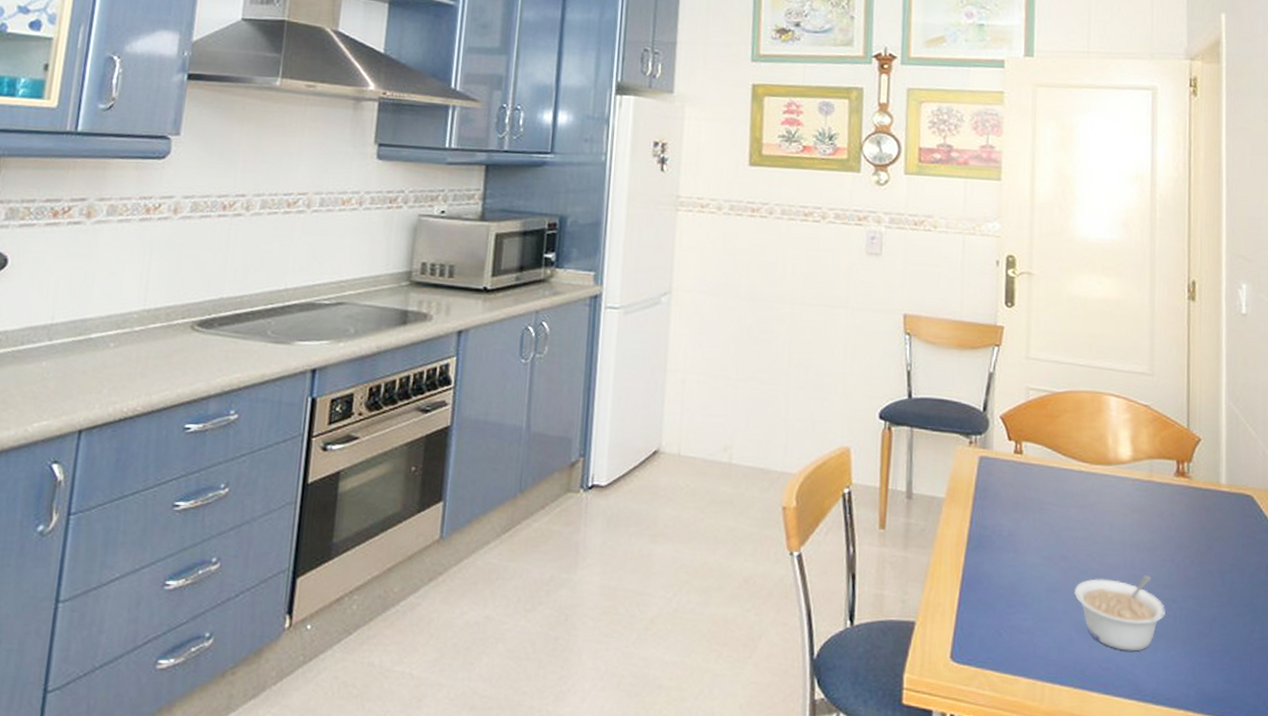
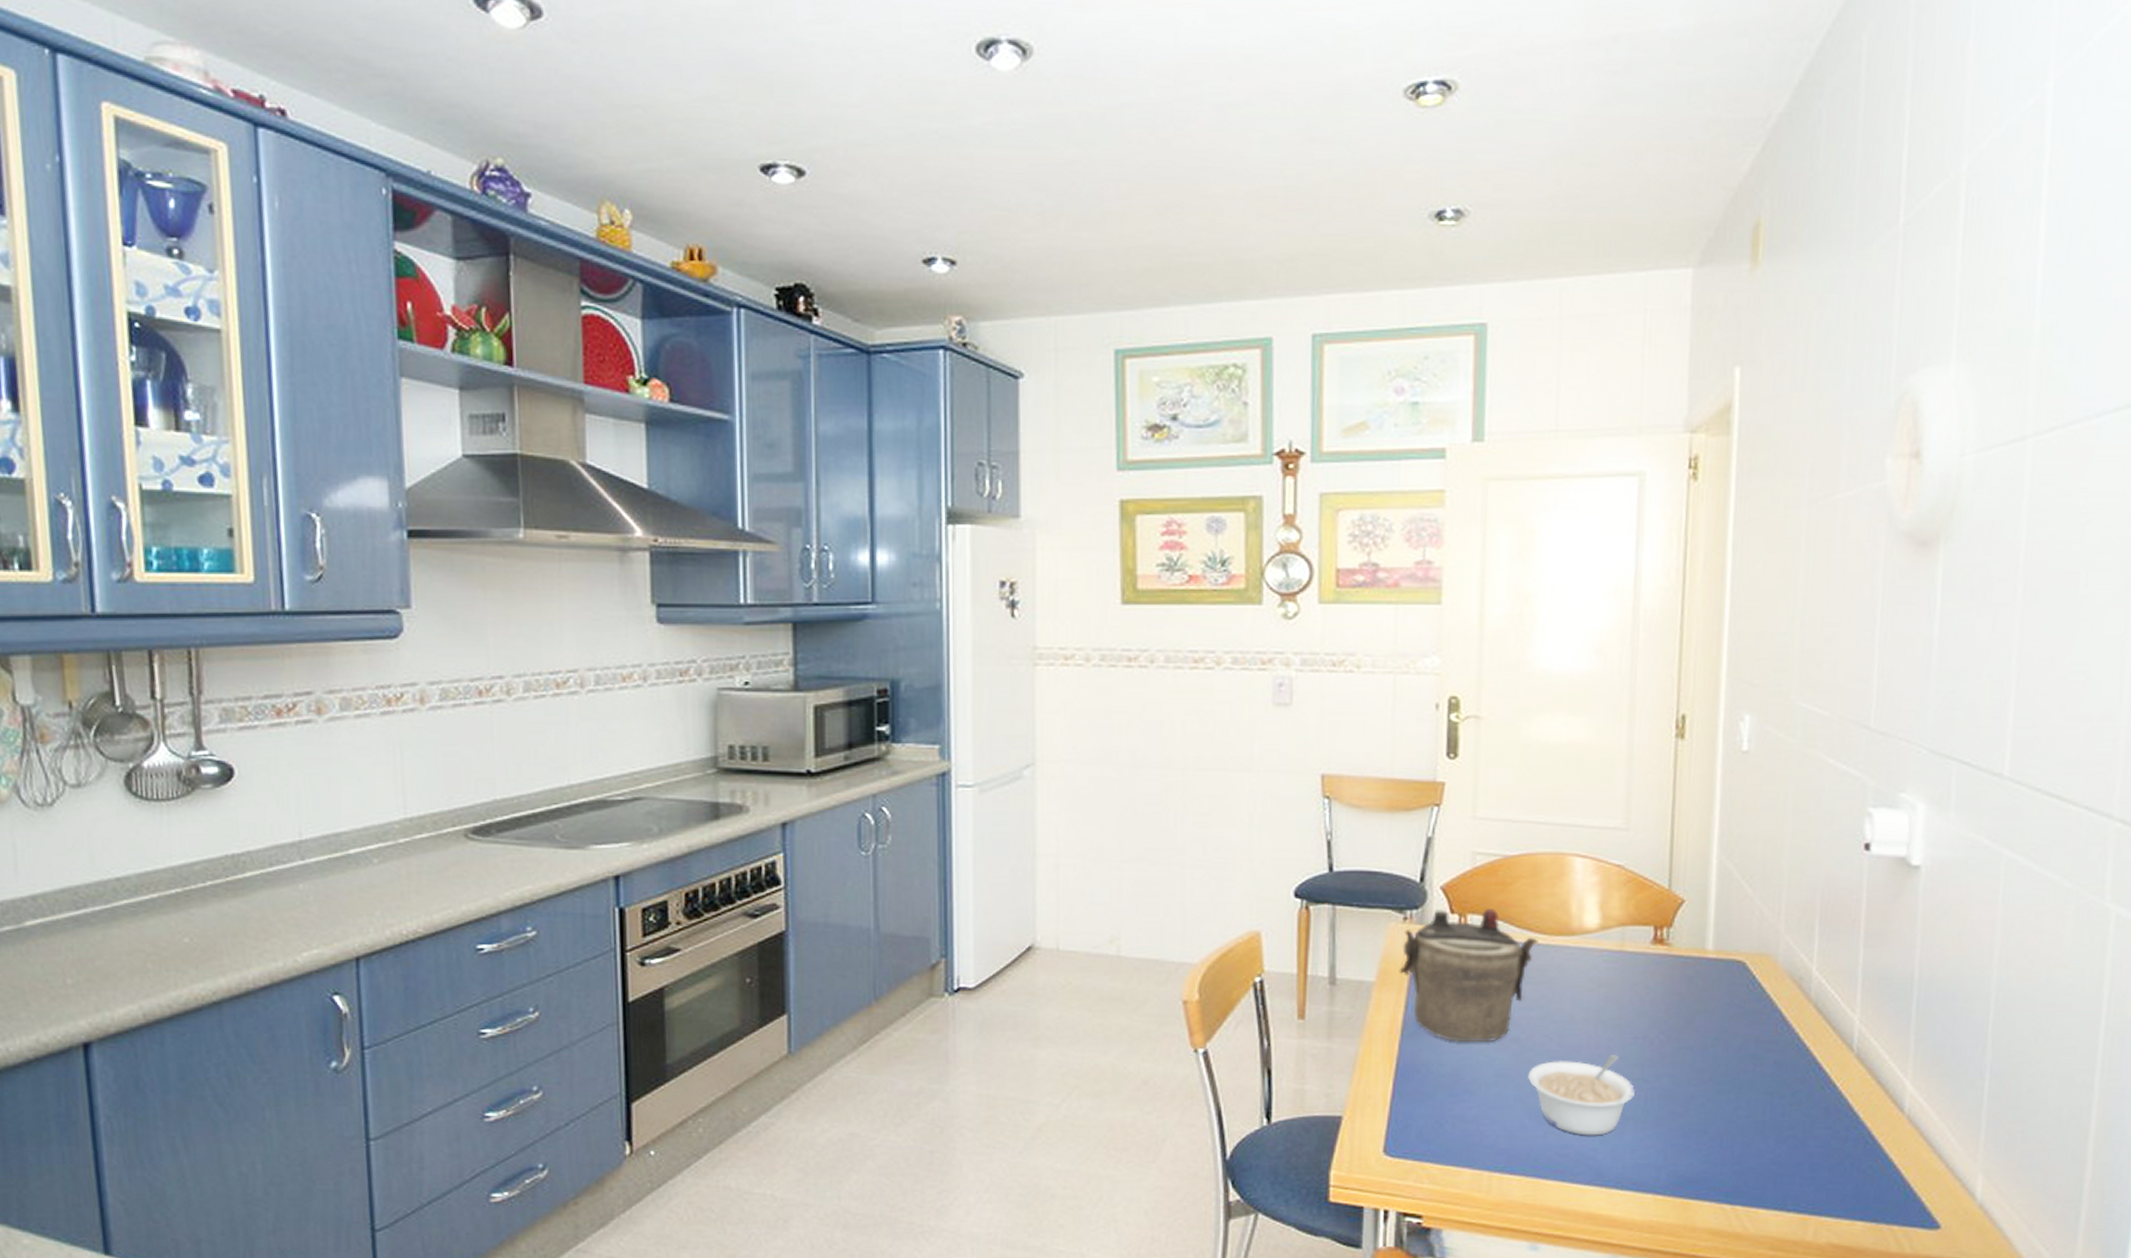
teapot: none [965,436,1081,558] -> present [1399,908,1538,1043]

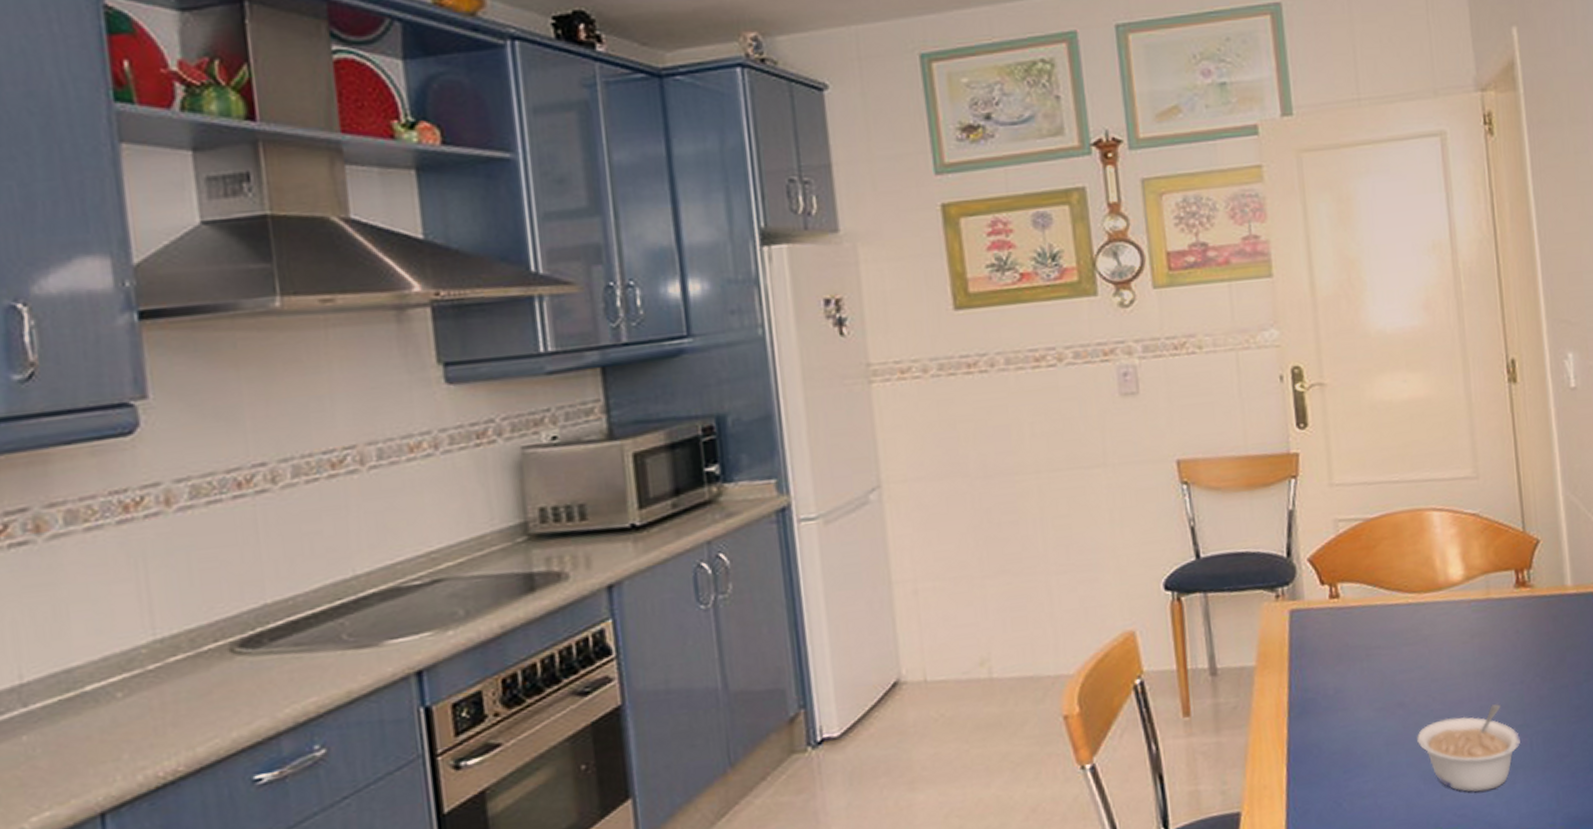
teapot: present [1399,908,1538,1043] -> none [1278,574,1409,717]

